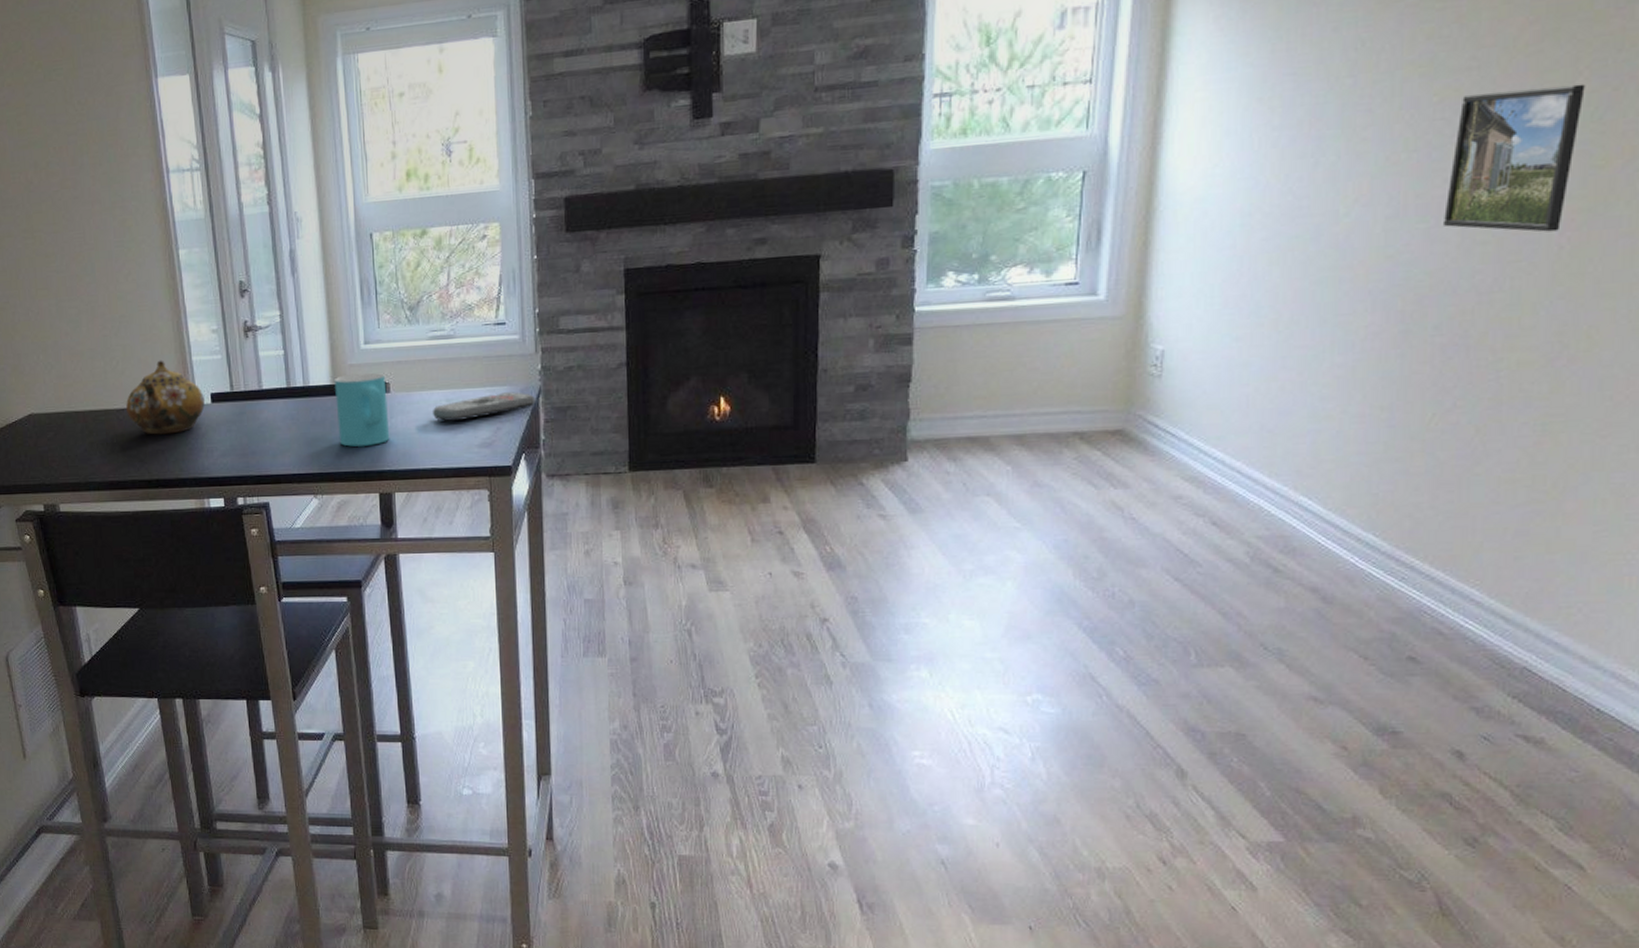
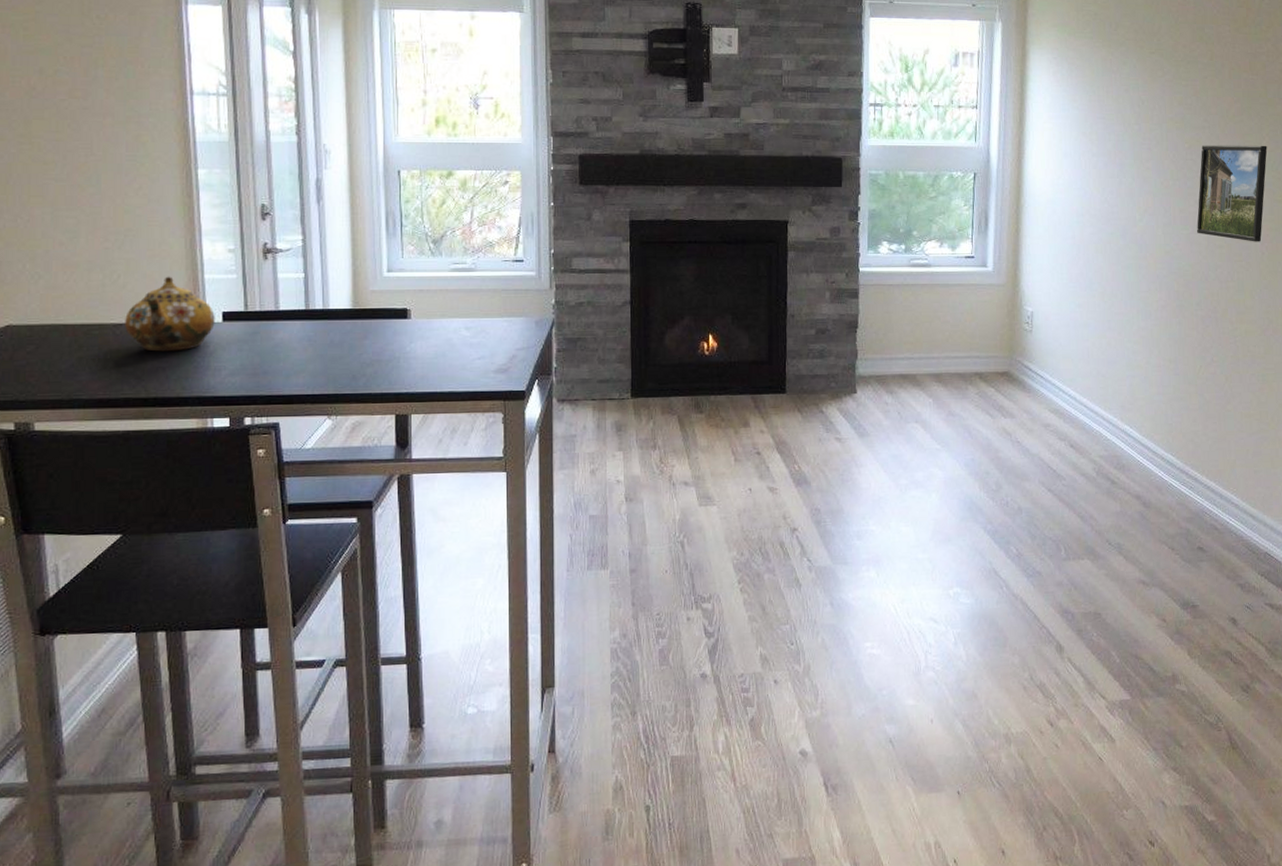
cup: present [335,372,390,447] -> none [355,299,409,369]
remote control: present [433,392,536,421] -> none [452,323,549,347]

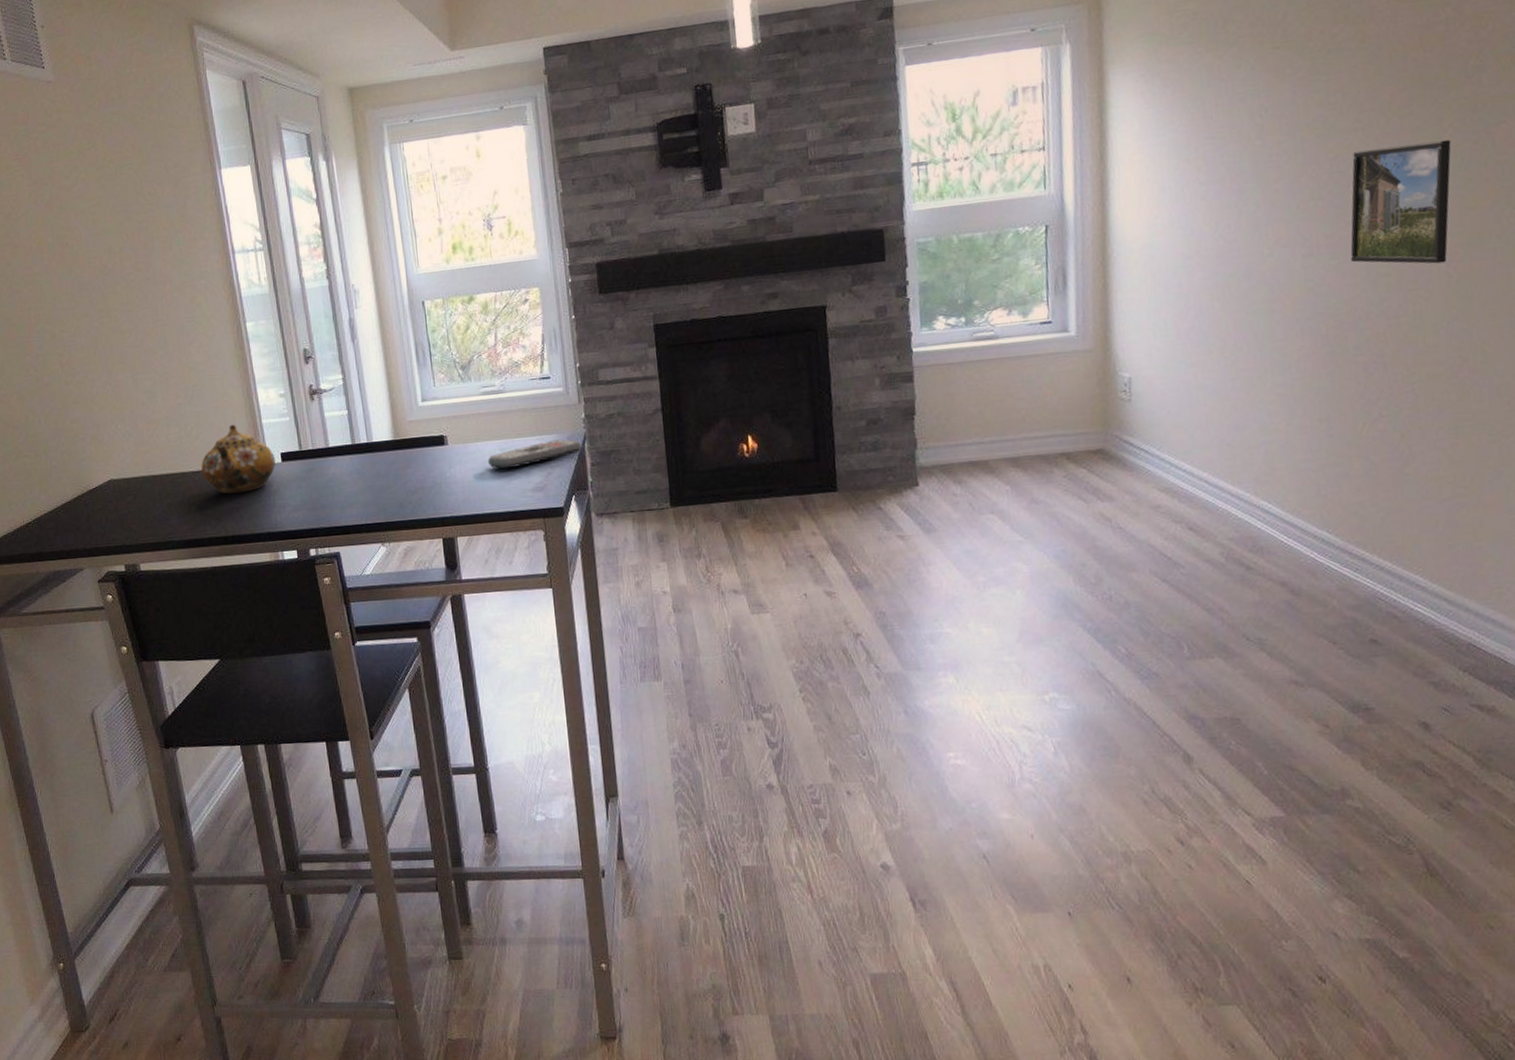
remote control: none [452,323,549,347] -> present [488,439,582,469]

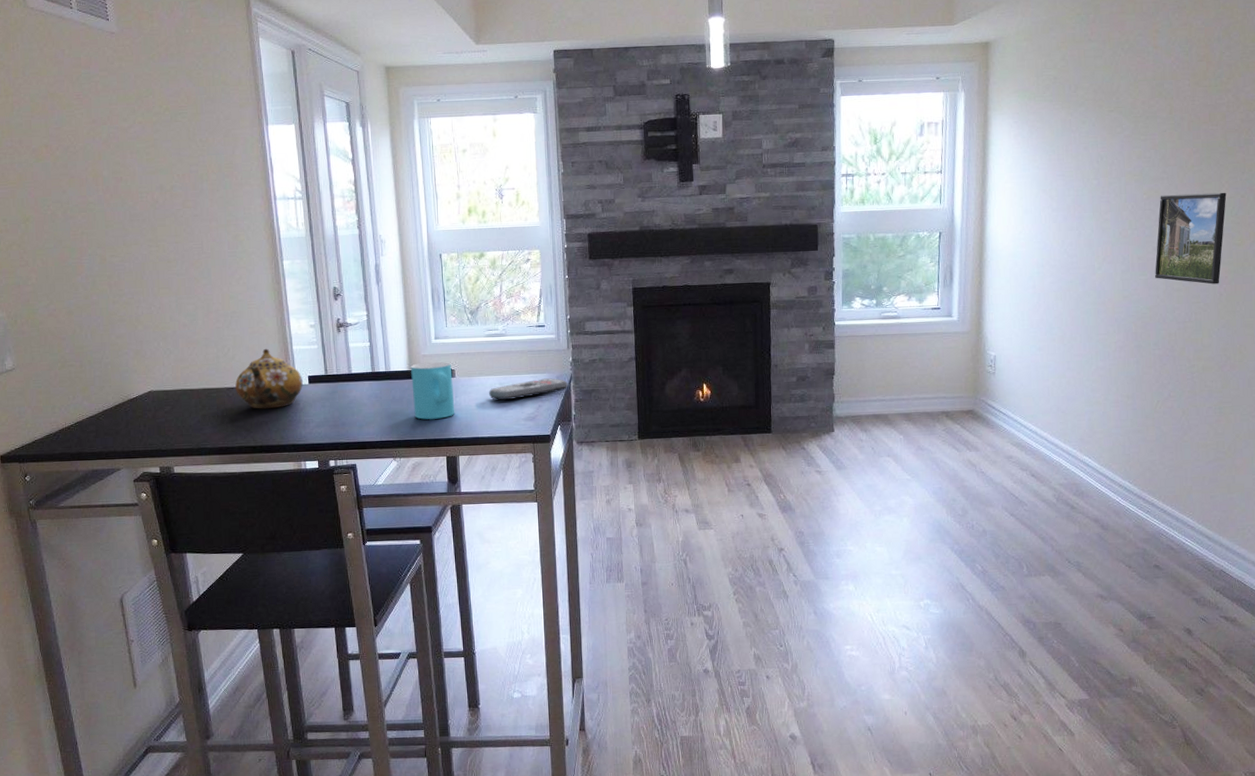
cup: none [396,427,450,497] -> present [411,361,455,420]

